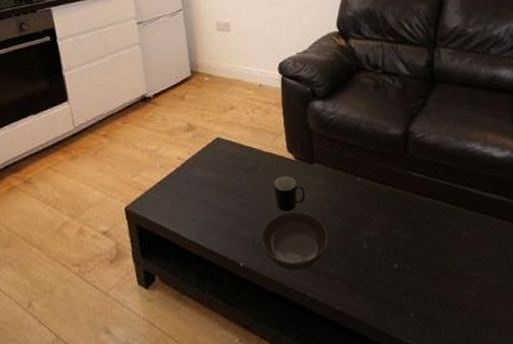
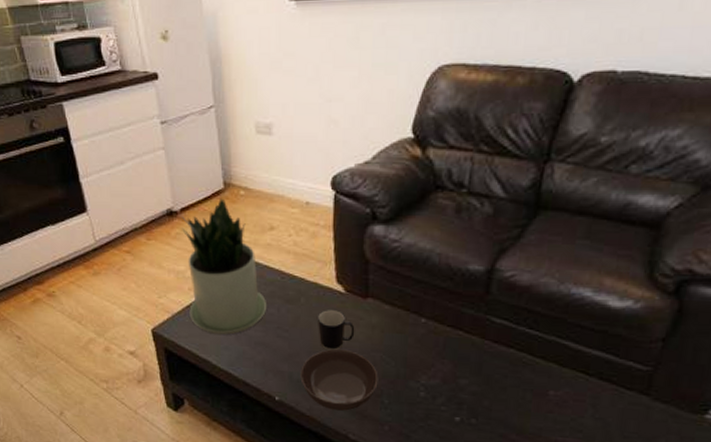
planter: none [155,84,230,207] -> present [182,198,268,335]

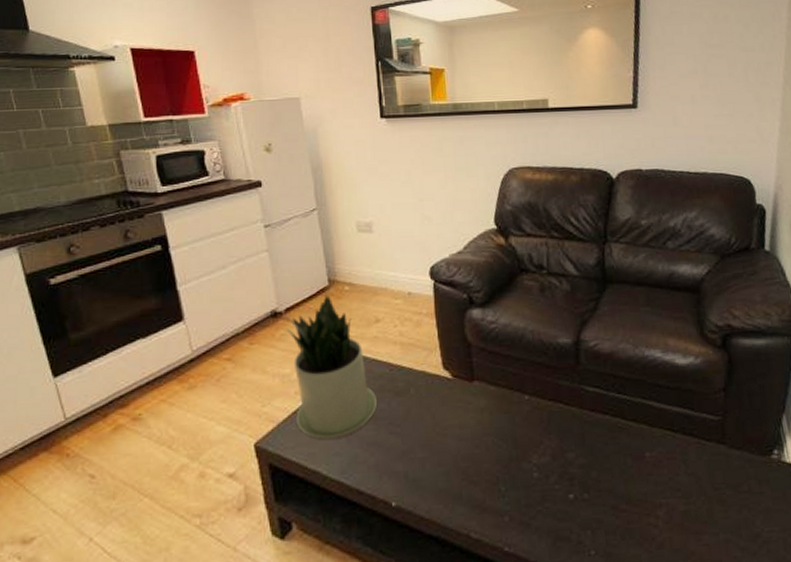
bowl: present [300,348,379,411] -> none [416,437,493,508]
mug: present [317,308,355,351] -> none [427,396,466,442]

